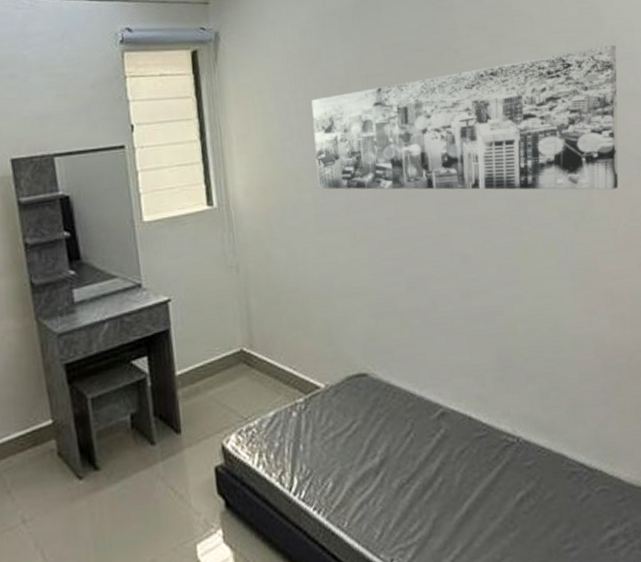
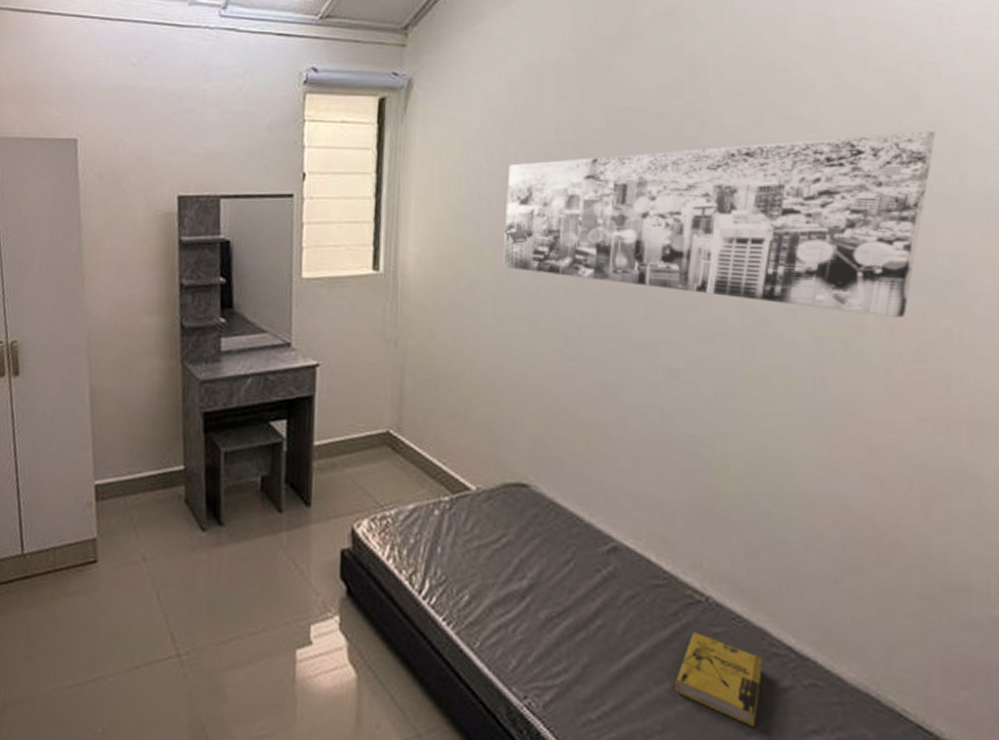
book: none [505,469,568,537] -> present [675,632,764,728]

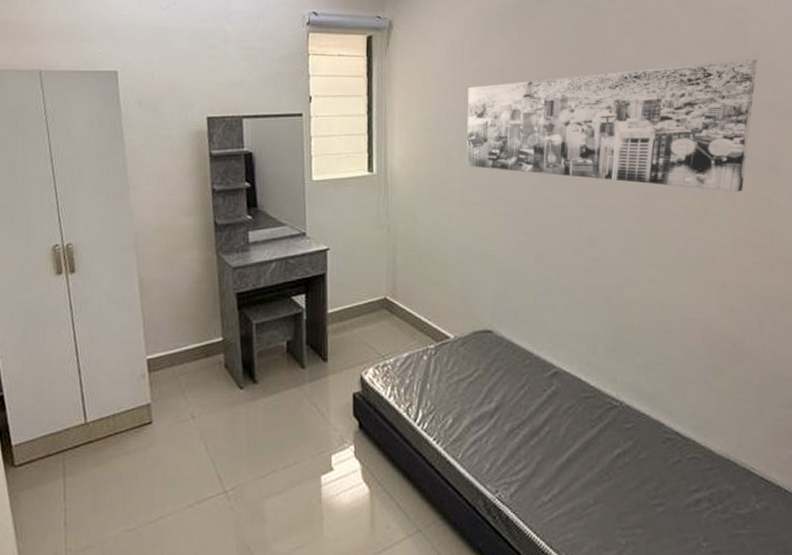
book: present [675,632,764,728] -> none [601,429,661,493]

